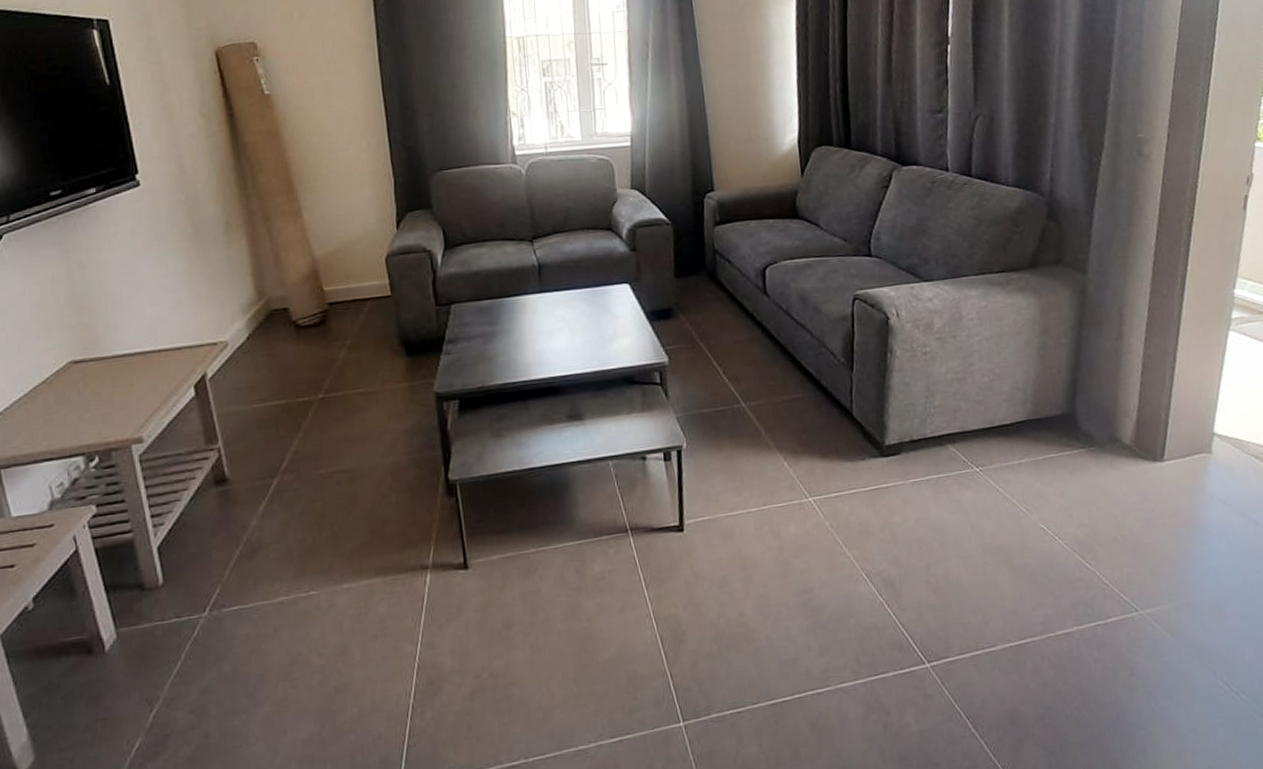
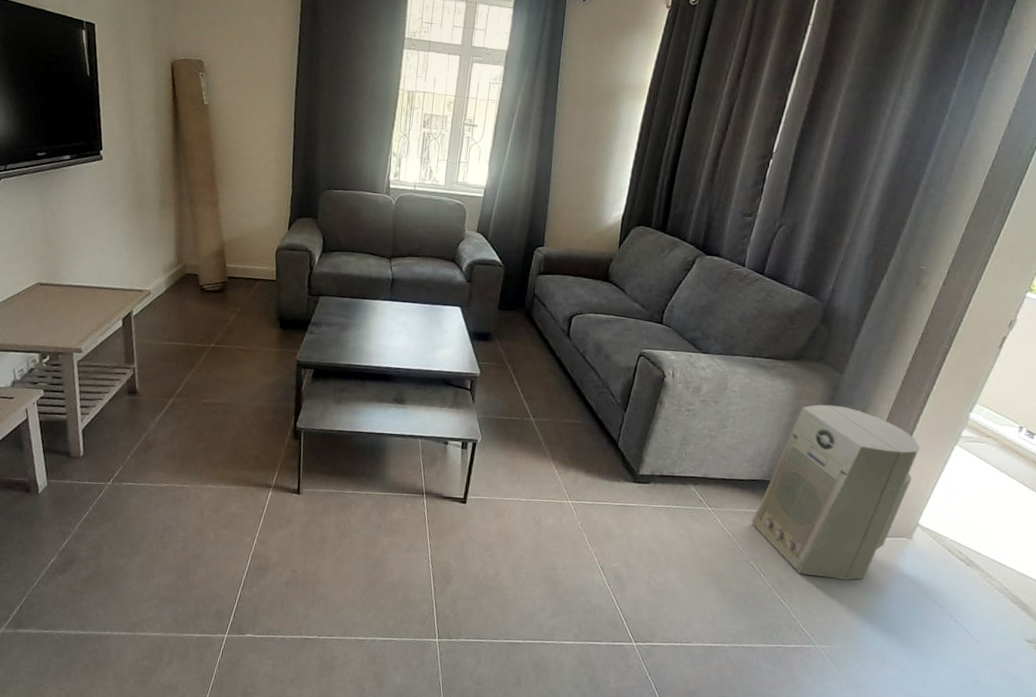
air purifier: none [1029,311,1193,526] -> present [751,404,921,580]

